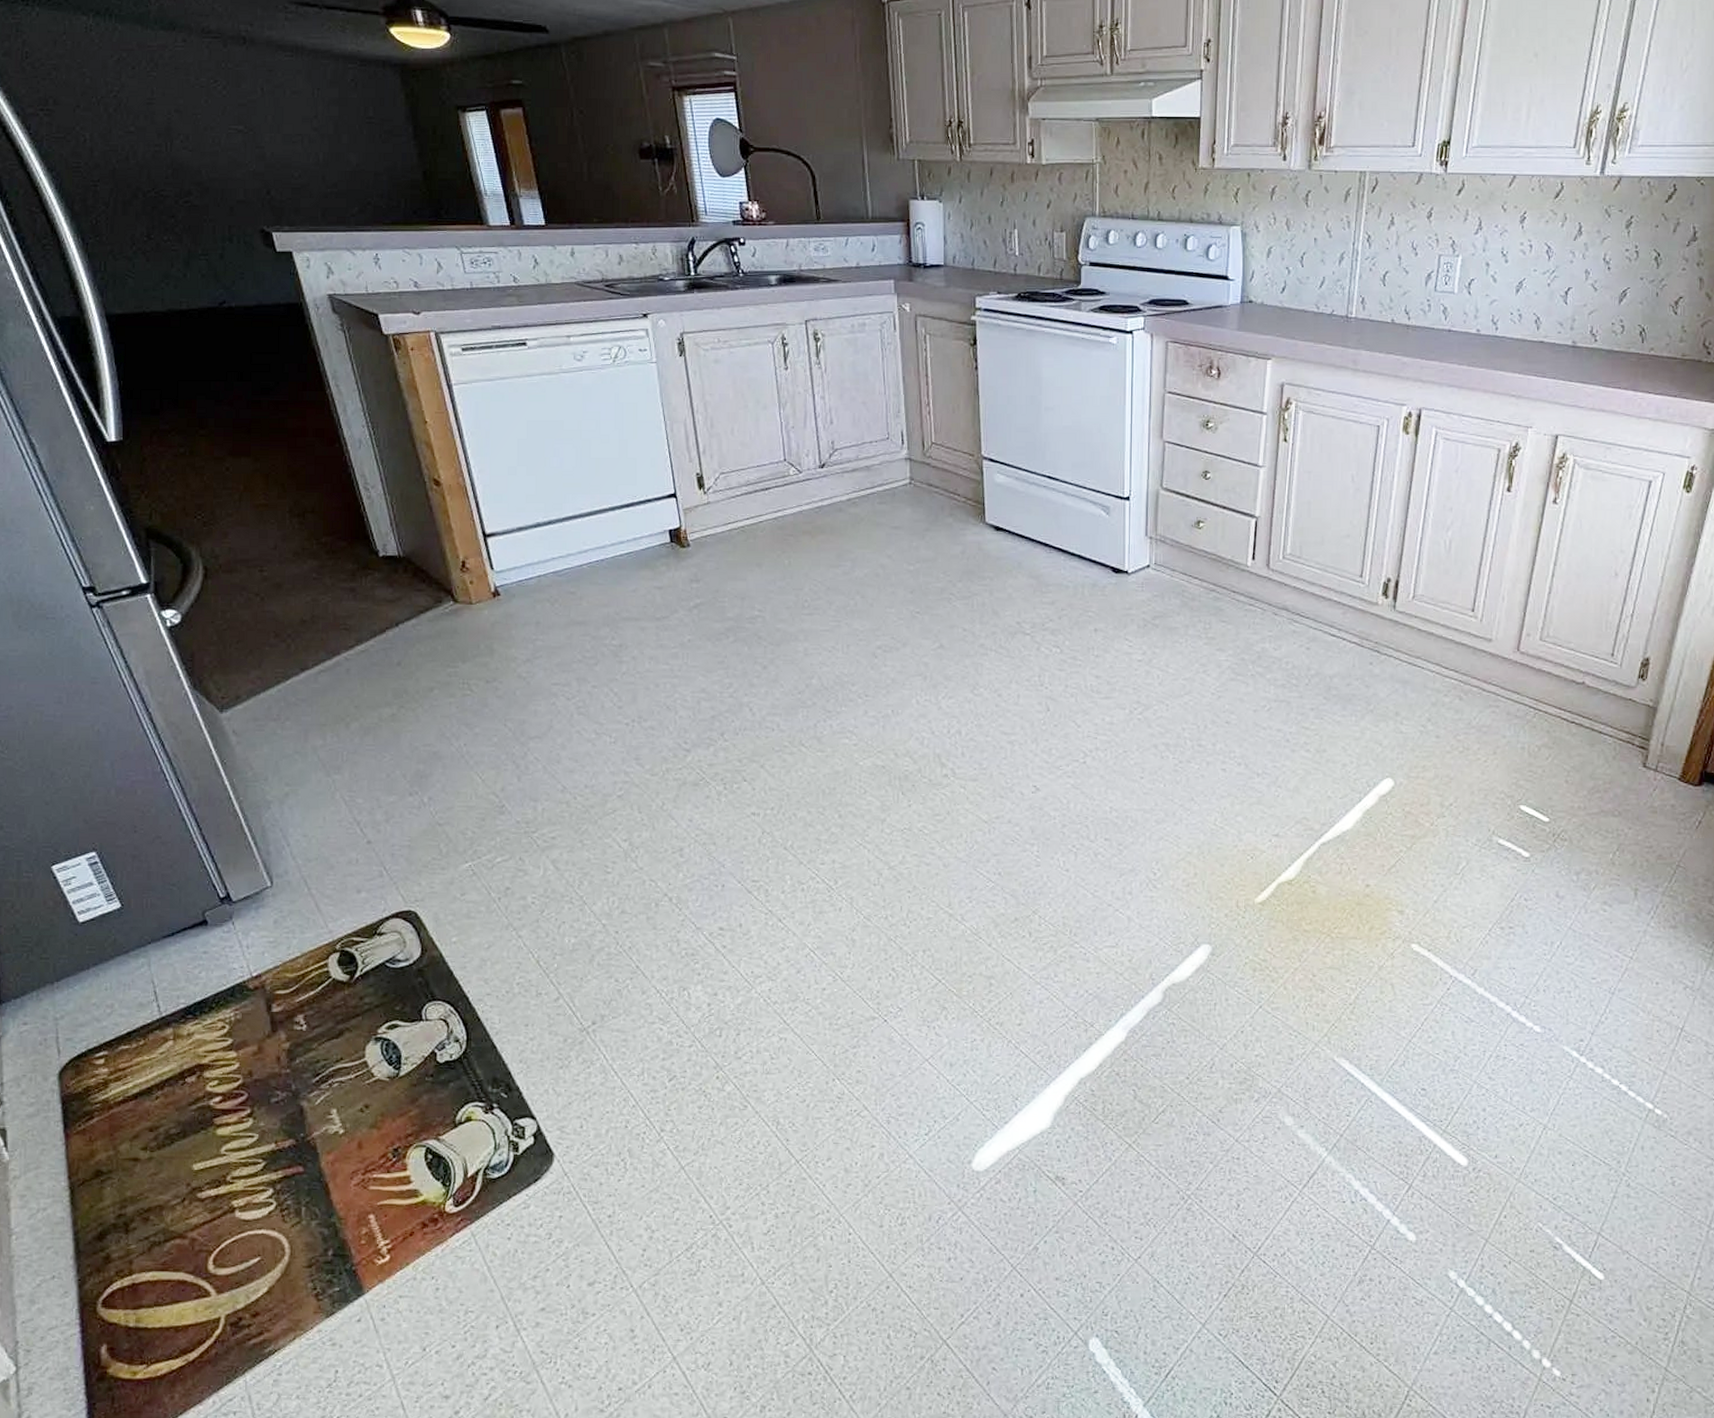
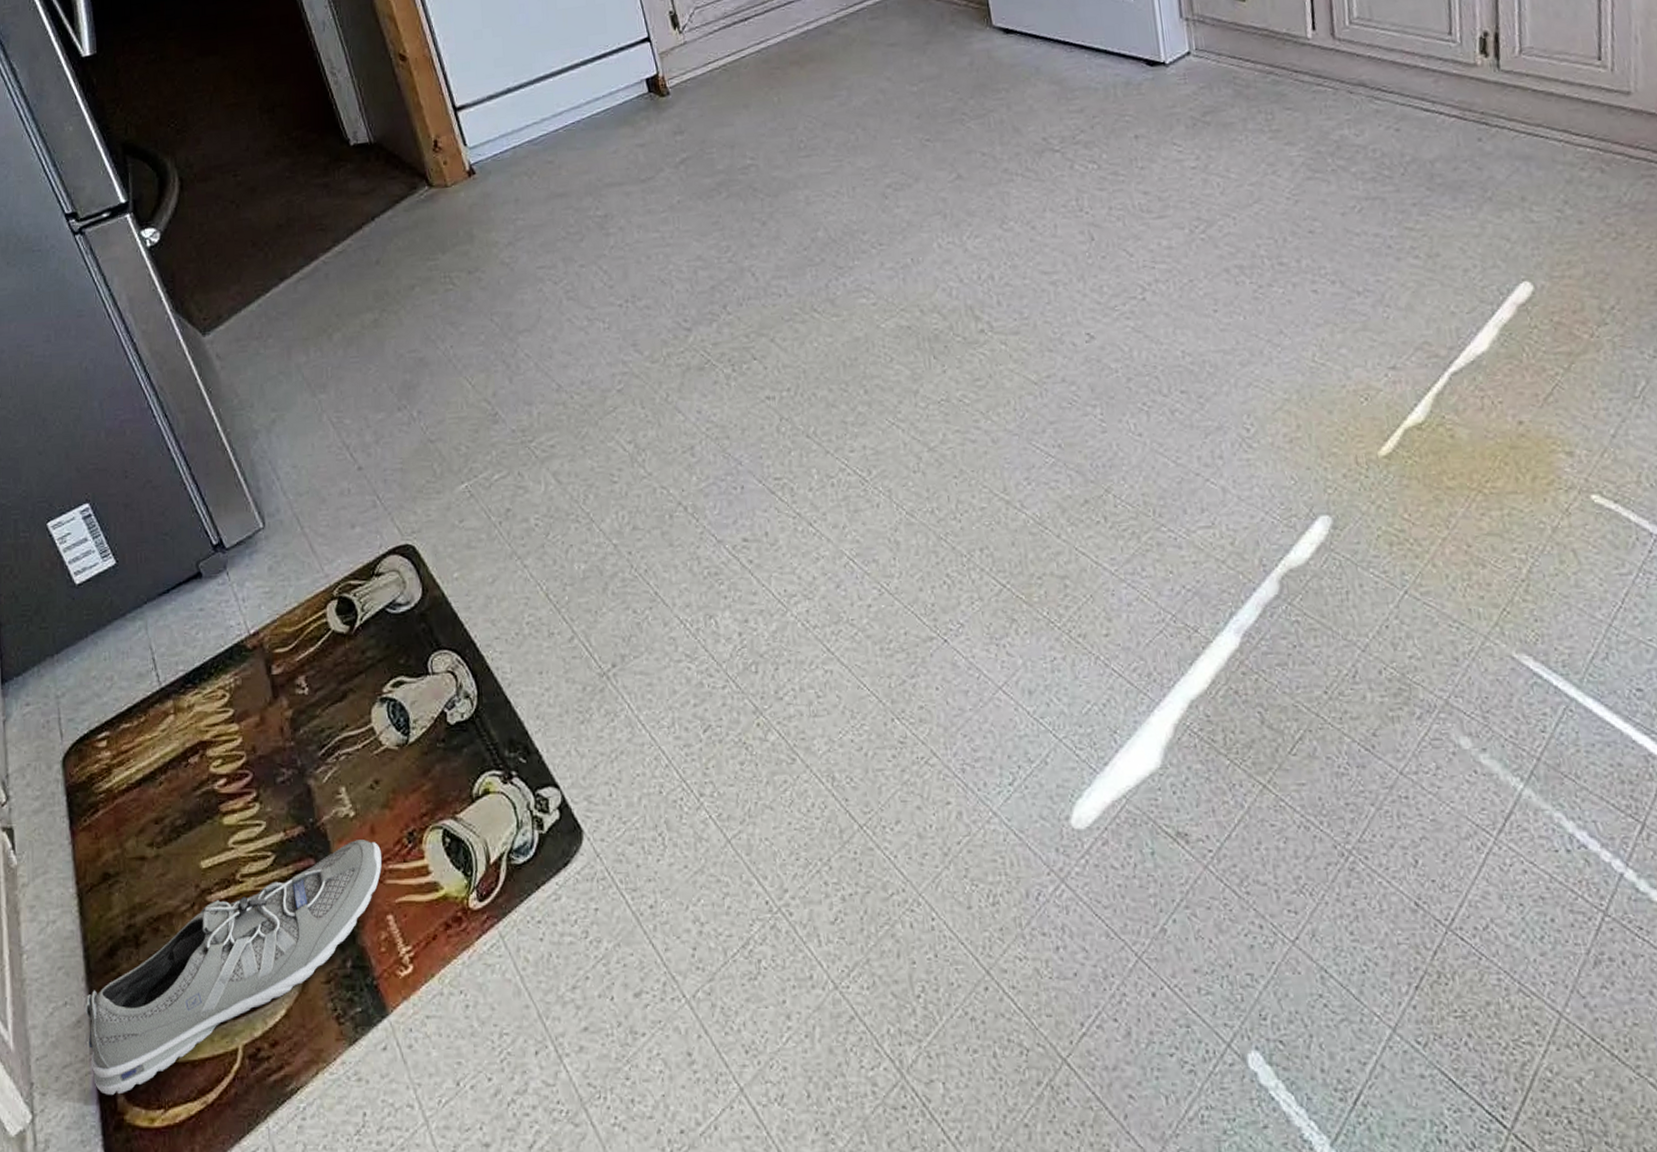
sneaker: none [72,1153,367,1352] -> present [85,839,382,1095]

